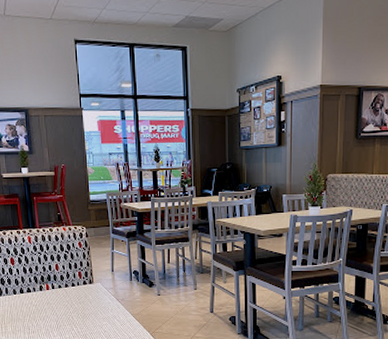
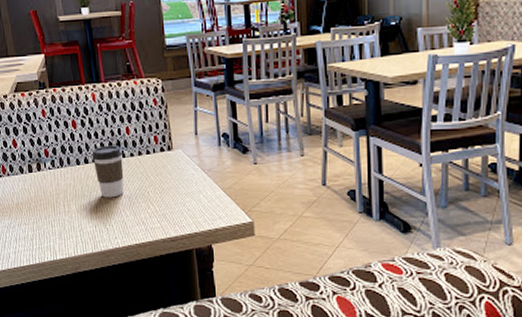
coffee cup: none [26,279,53,321] -> present [92,145,124,198]

